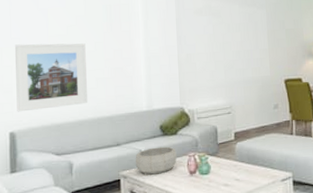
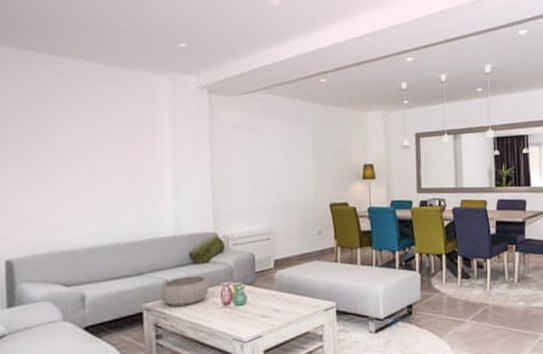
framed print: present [14,43,89,112] -> none [10,157,104,237]

